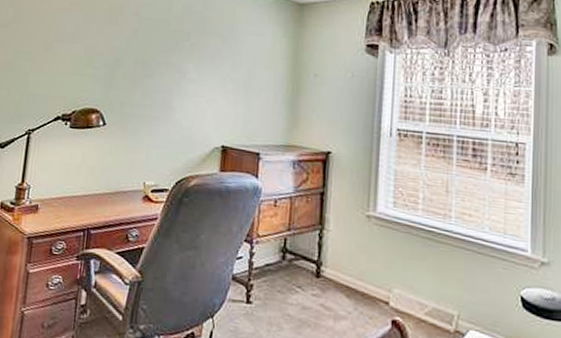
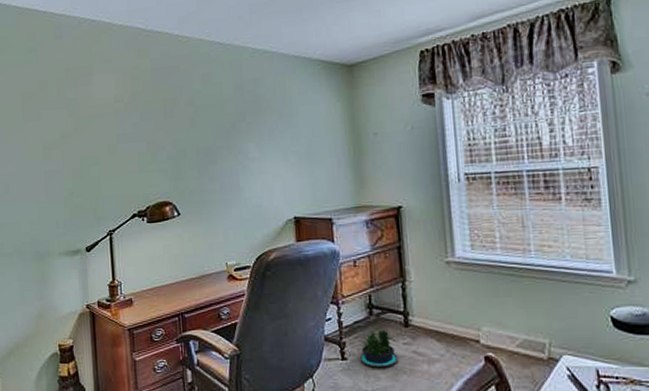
potted plant: none [264,276,305,318] -> present [359,329,398,368]

